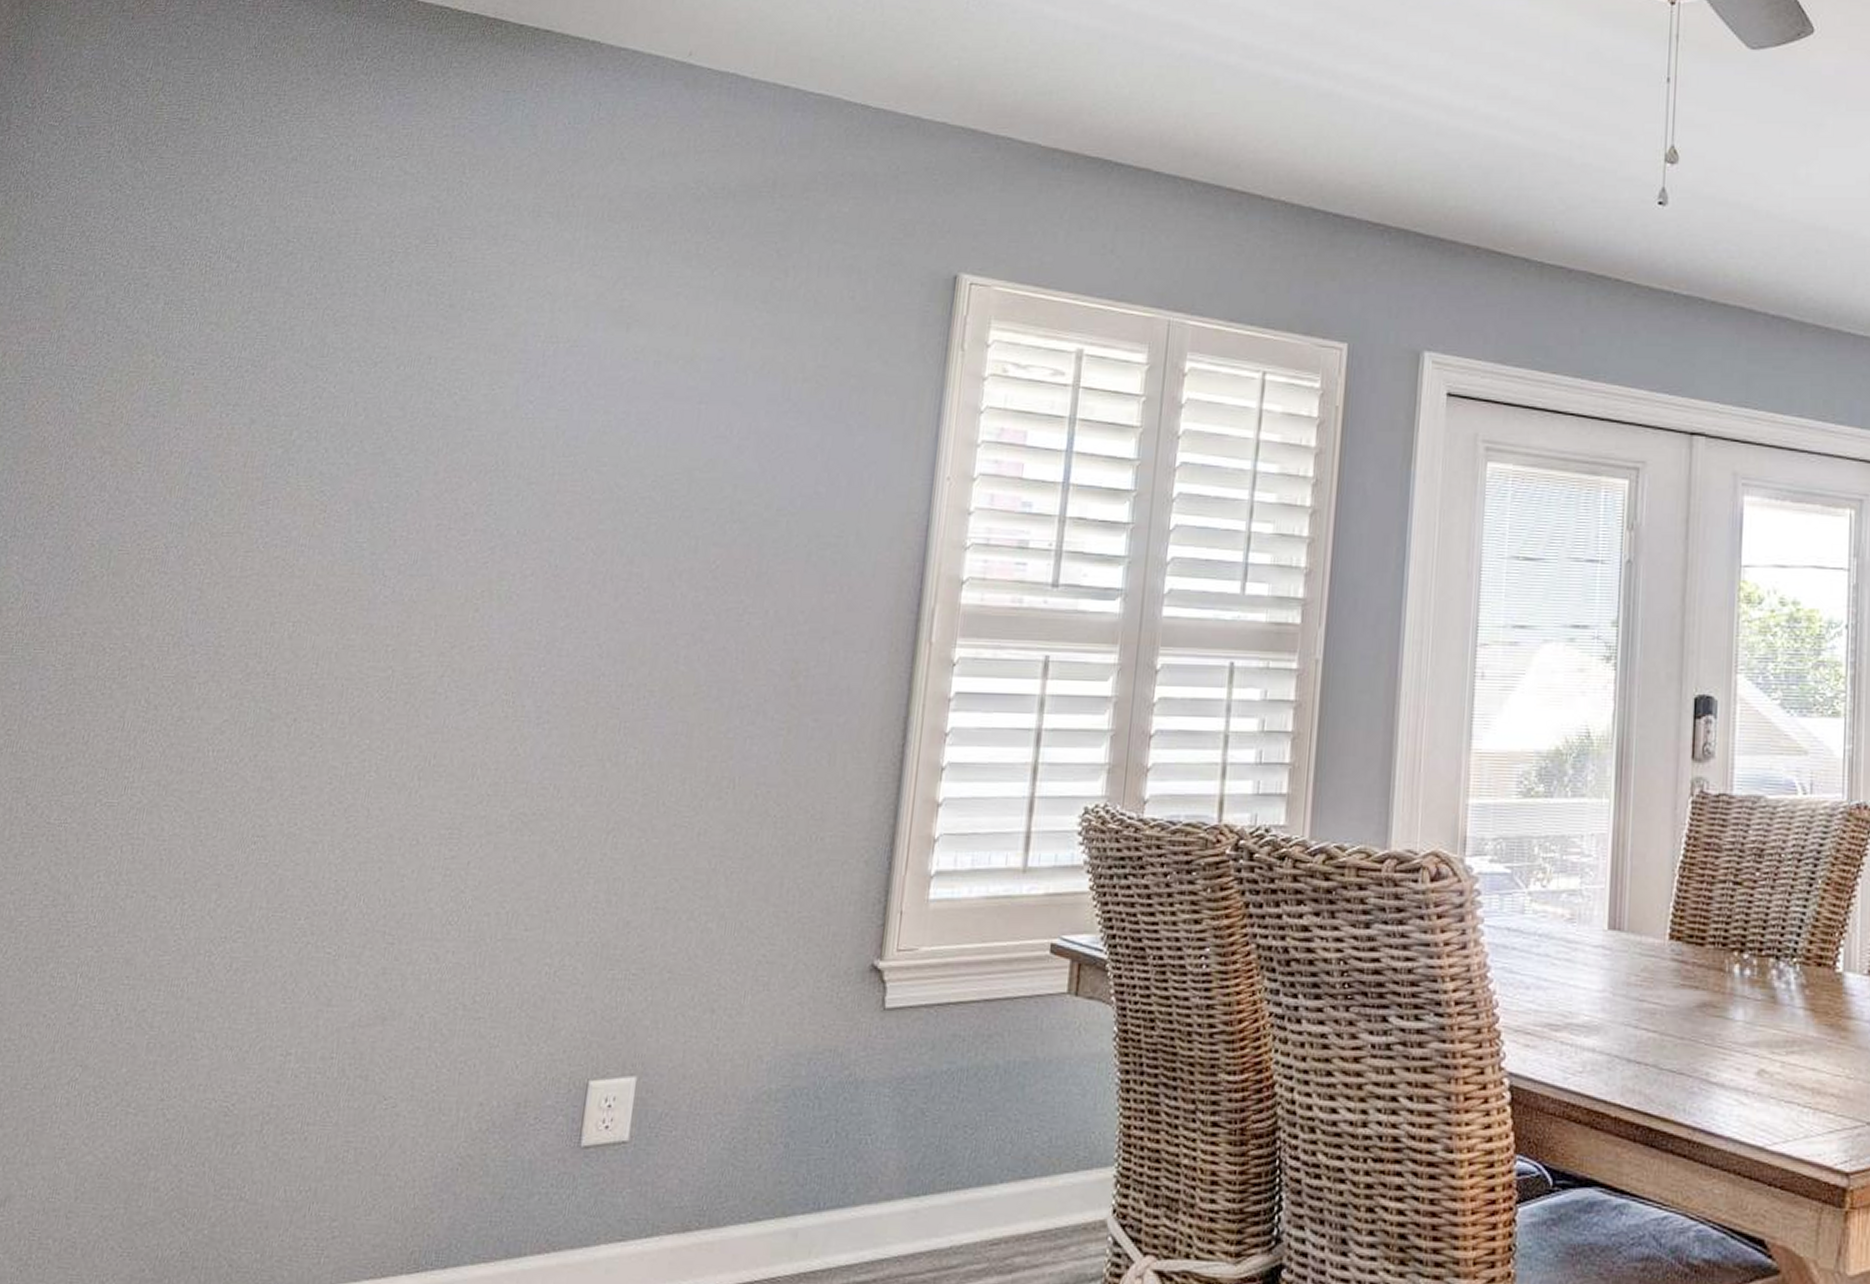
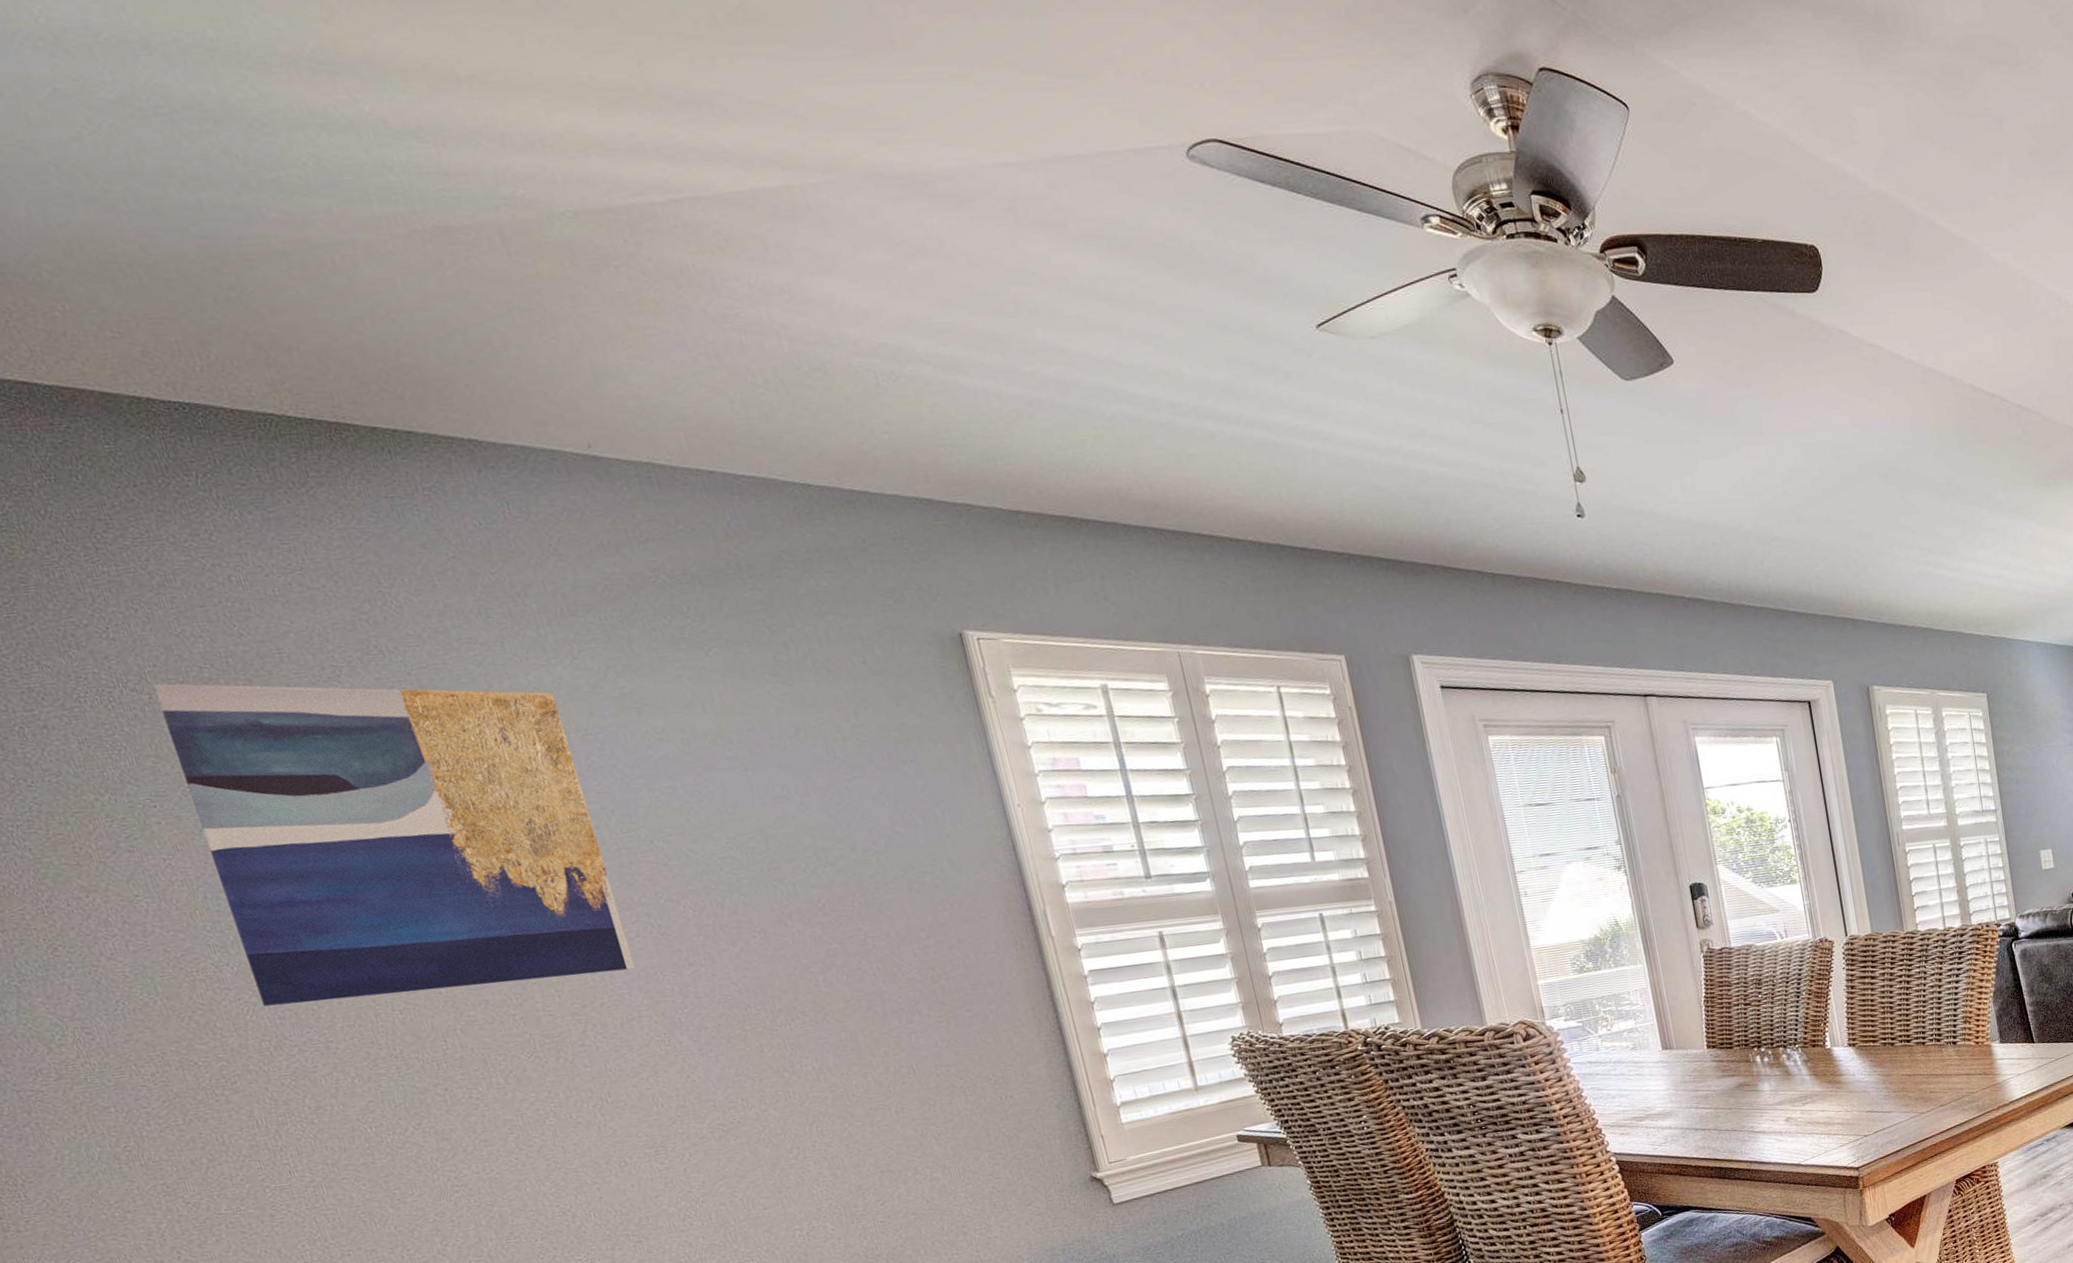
wall art: none [185,253,563,612] -> present [153,683,636,1006]

